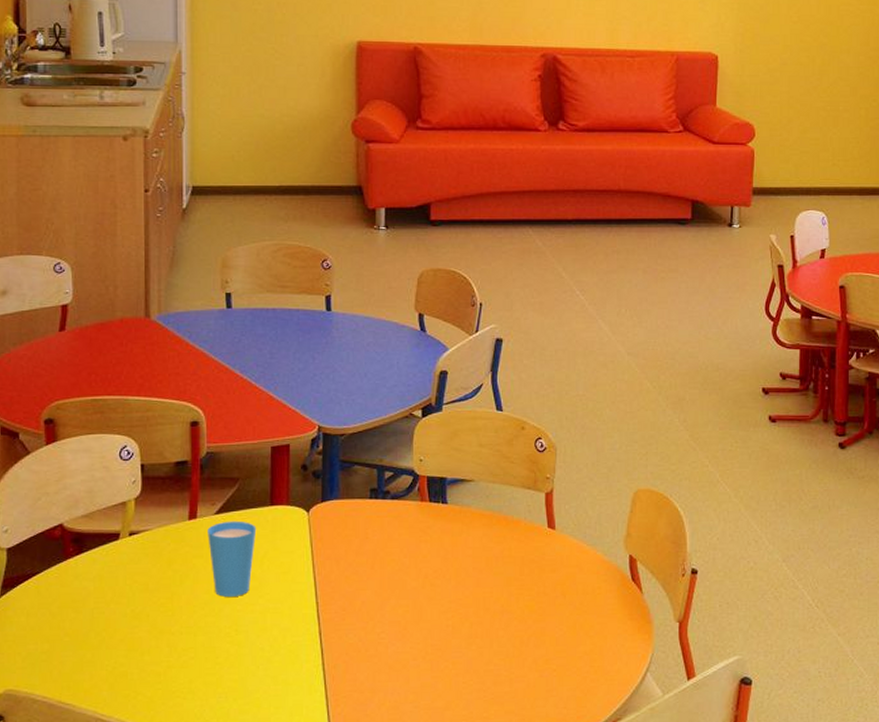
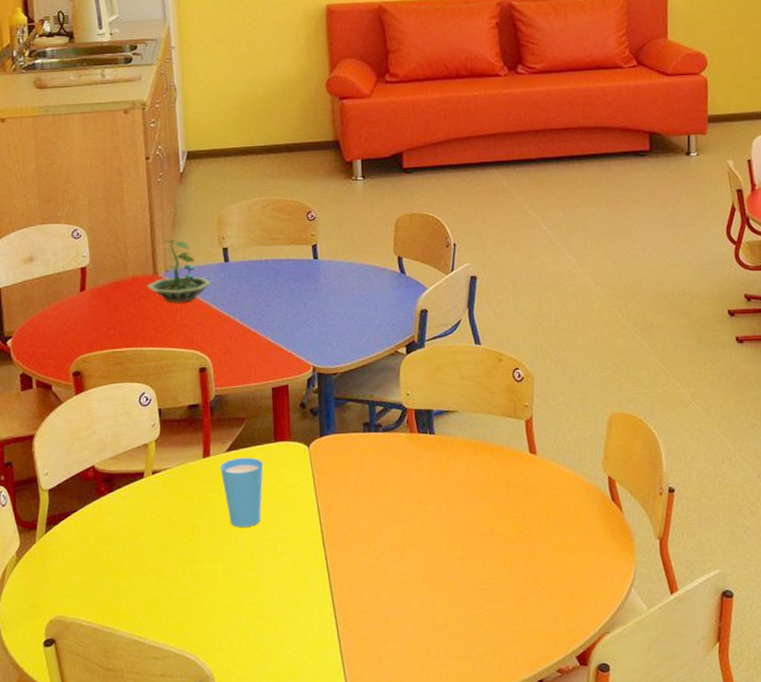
terrarium: none [136,280,211,350] -> present [146,239,212,303]

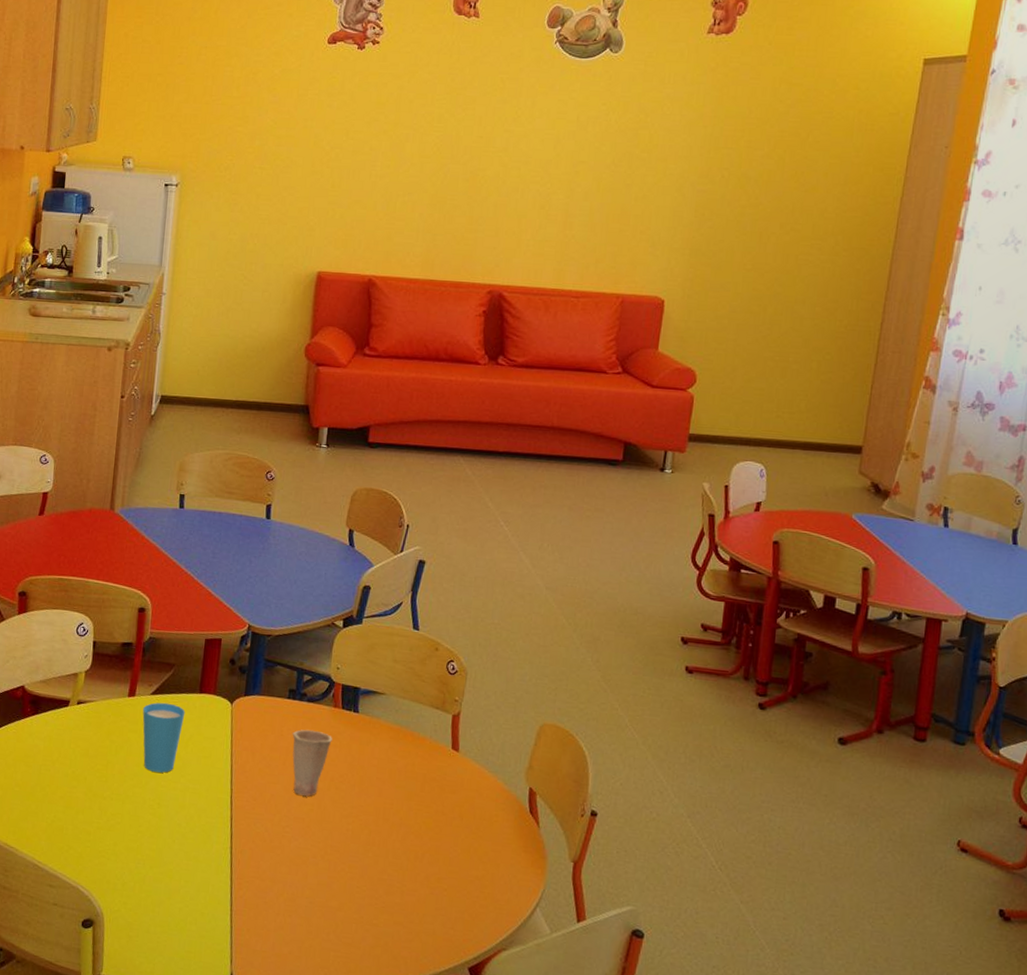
terrarium: present [146,239,212,303] -> none [101,478,164,542]
cup: none [373,458,413,524] -> present [292,729,332,797]

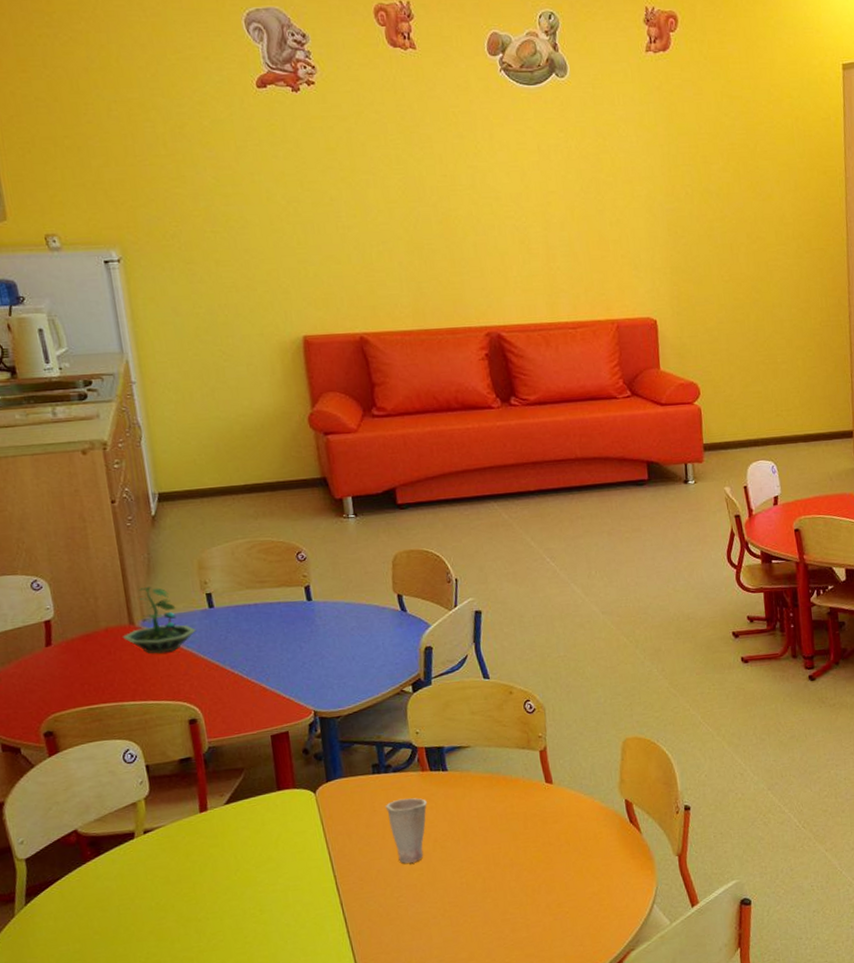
terrarium: none [101,478,164,542] -> present [122,586,196,654]
cup: present [142,702,186,773] -> none [219,808,269,881]

